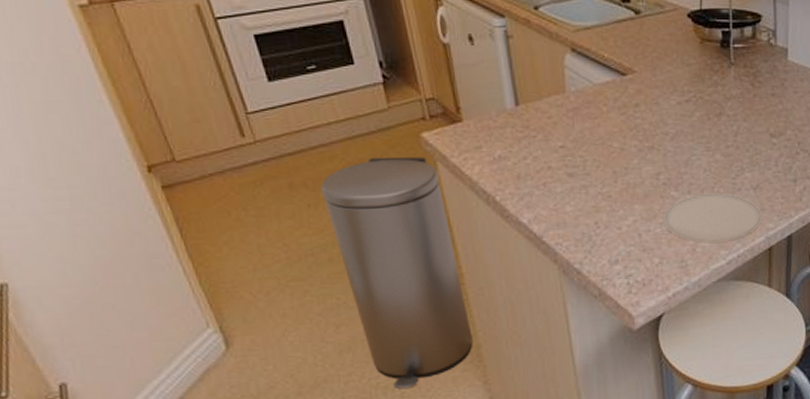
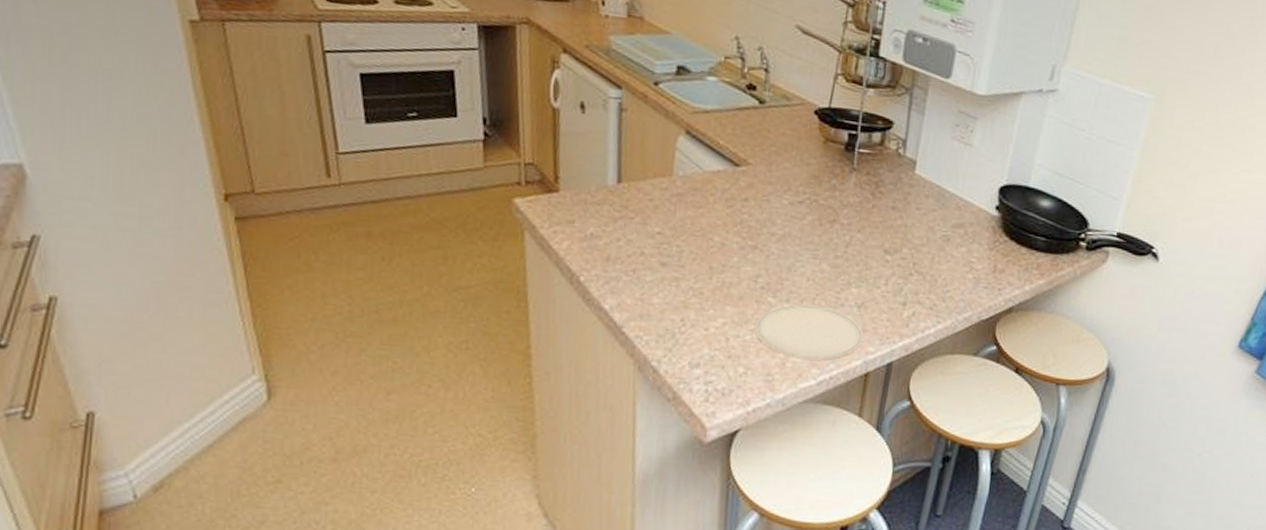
pedal bin: present [320,157,473,390] -> none [398,217,530,472]

